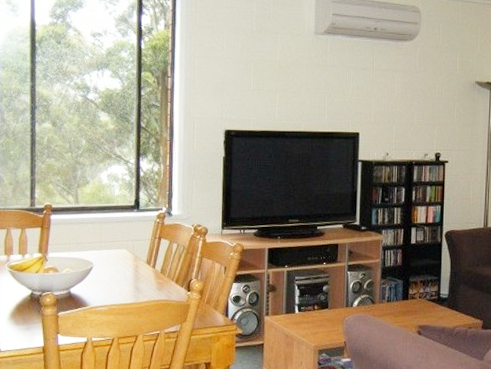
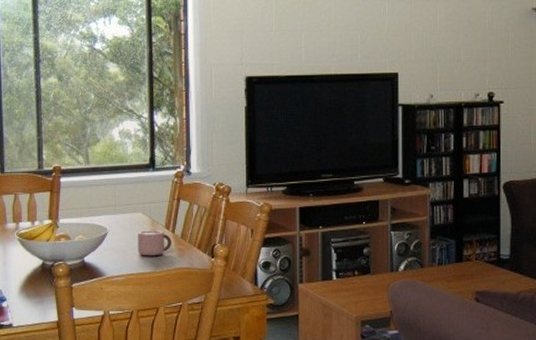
mug: none [120,265,153,289] -> present [138,230,172,256]

